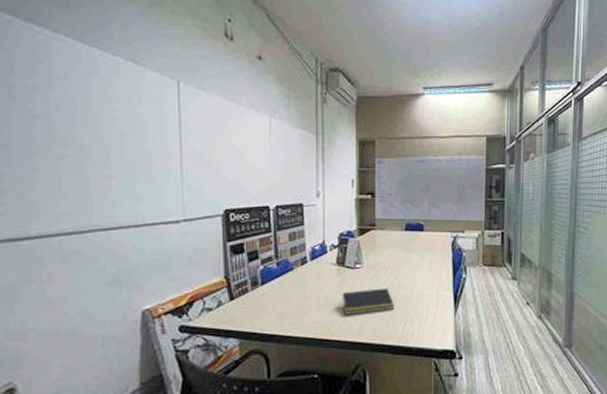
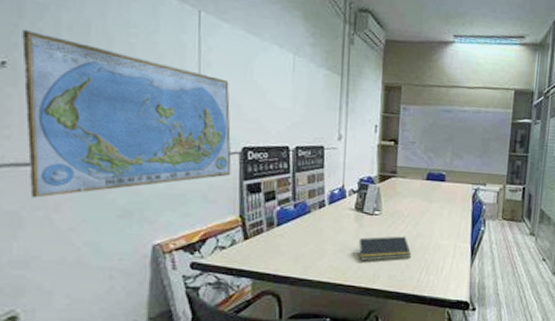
world map: none [14,112,215,271] -> present [22,30,232,198]

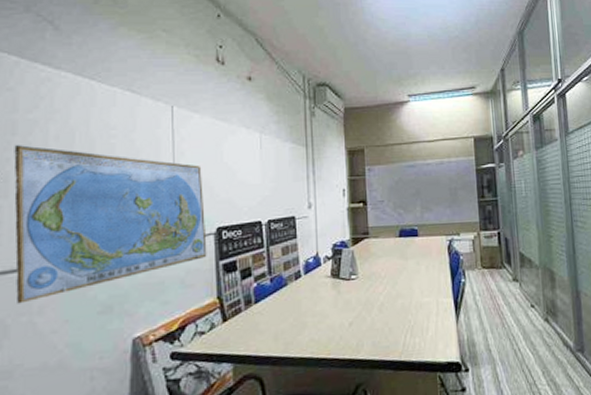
notepad: present [358,236,412,261] -> none [338,298,394,330]

